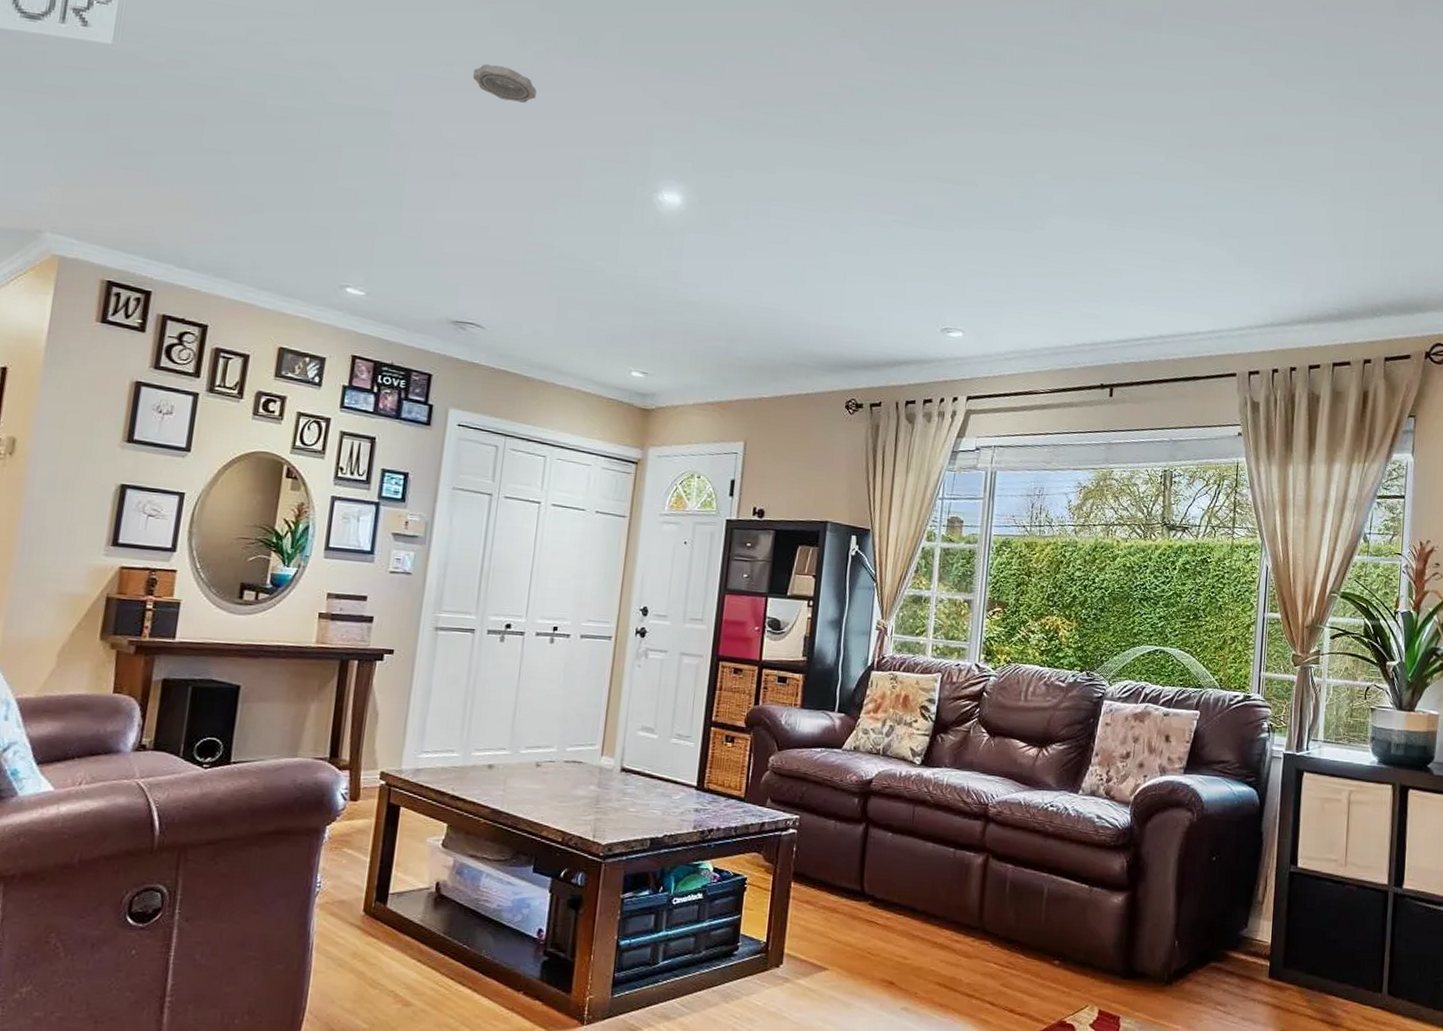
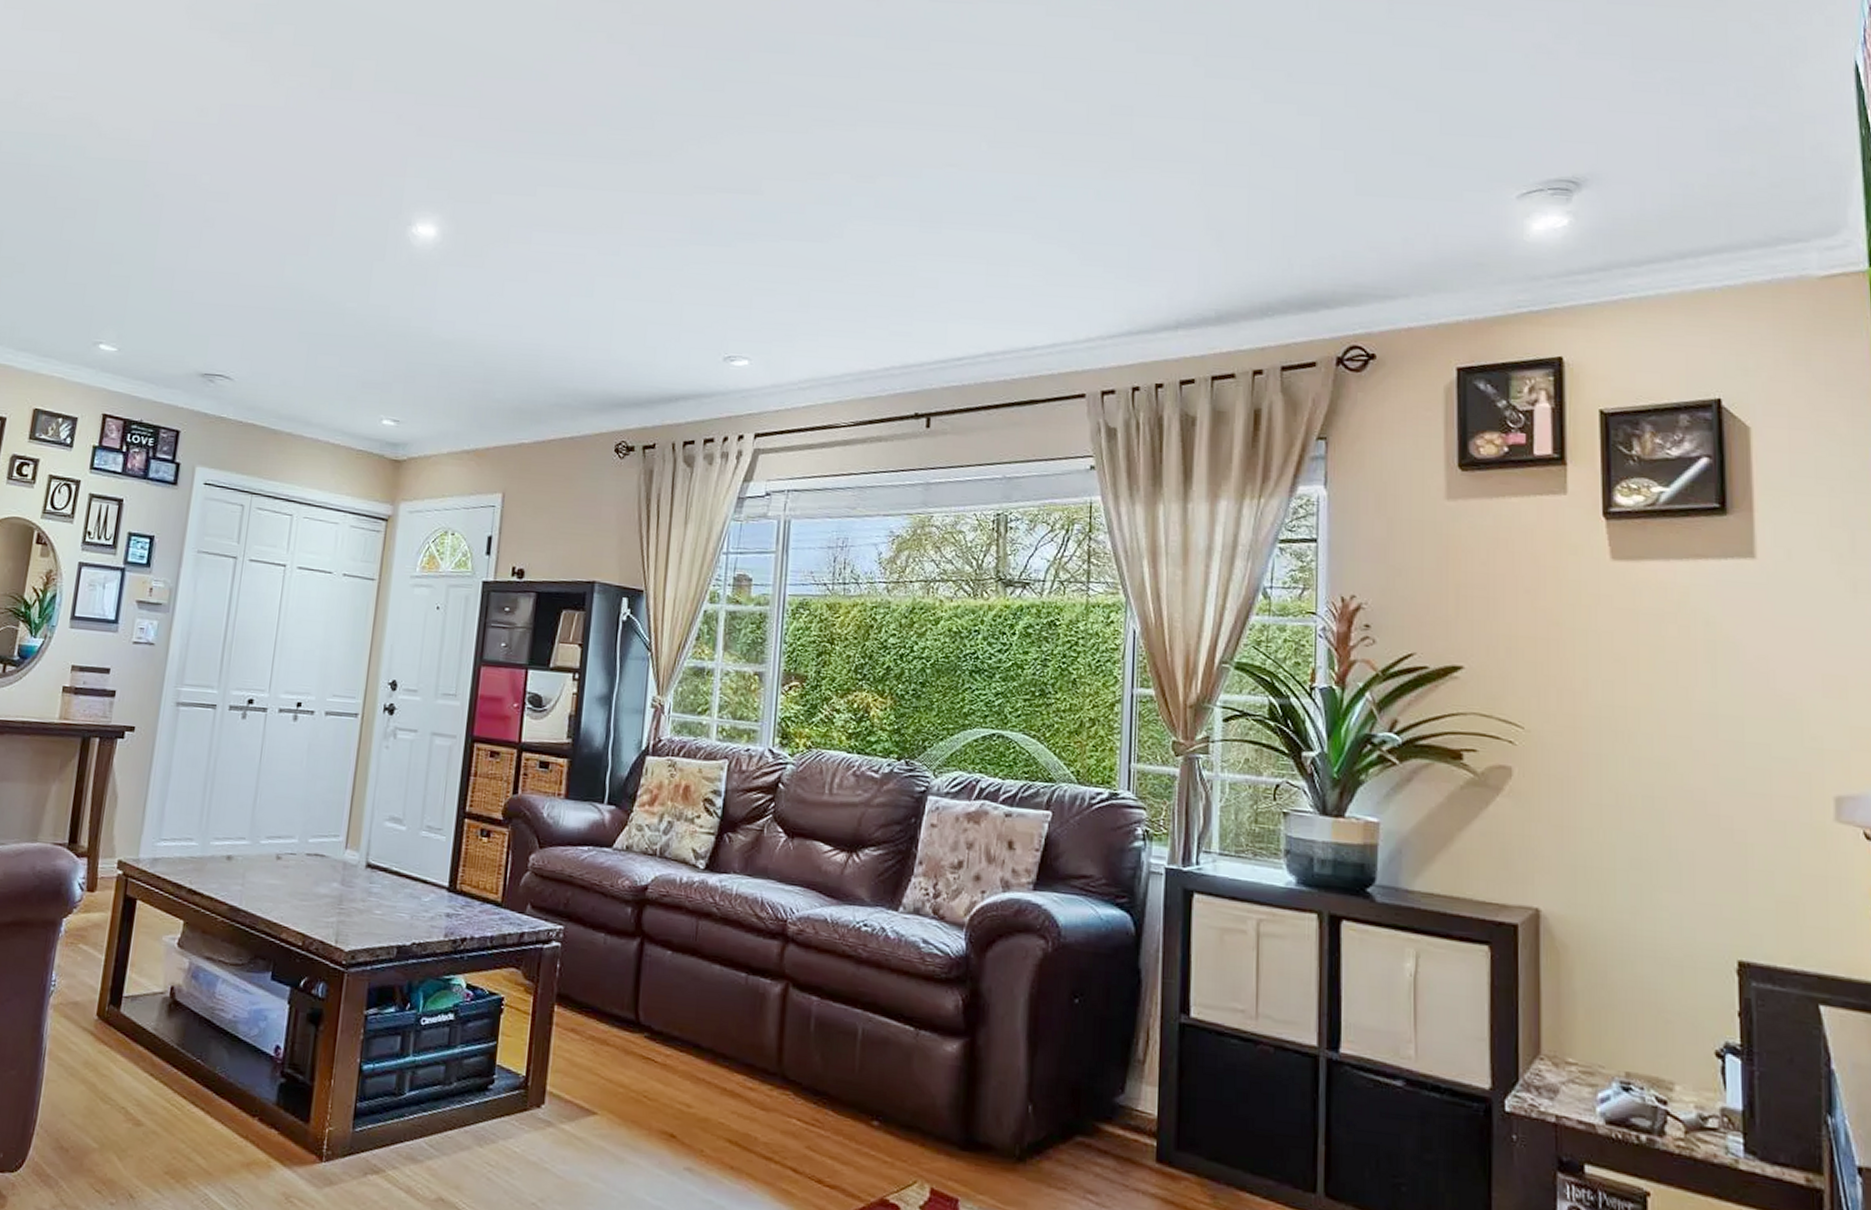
smoke detector: present [472,64,537,103] -> none [226,105,290,142]

